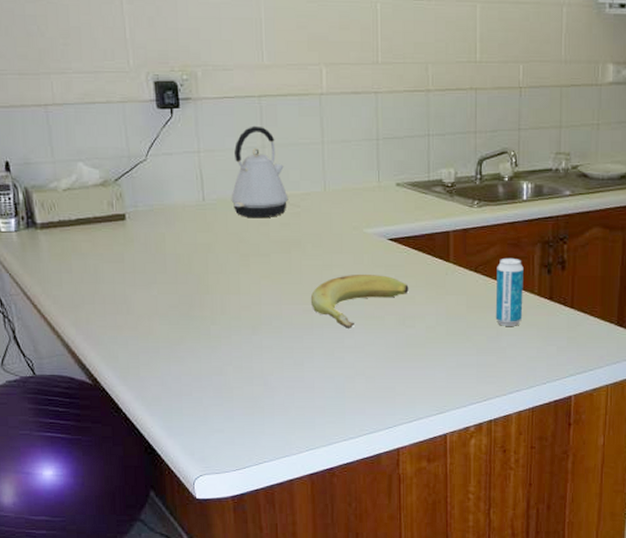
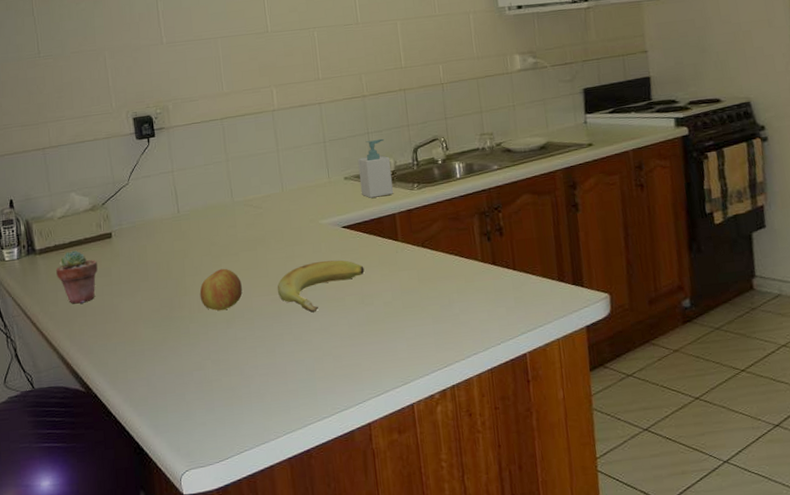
potted succulent: none [60,229,108,289] -> present [56,250,98,304]
apple: none [223,269,272,315] -> present [199,268,243,311]
kettle: present [231,126,289,219] -> none [202,143,252,223]
soap bottle: none [413,143,451,211] -> present [357,138,393,198]
beverage can: present [495,257,523,326] -> none [441,230,470,294]

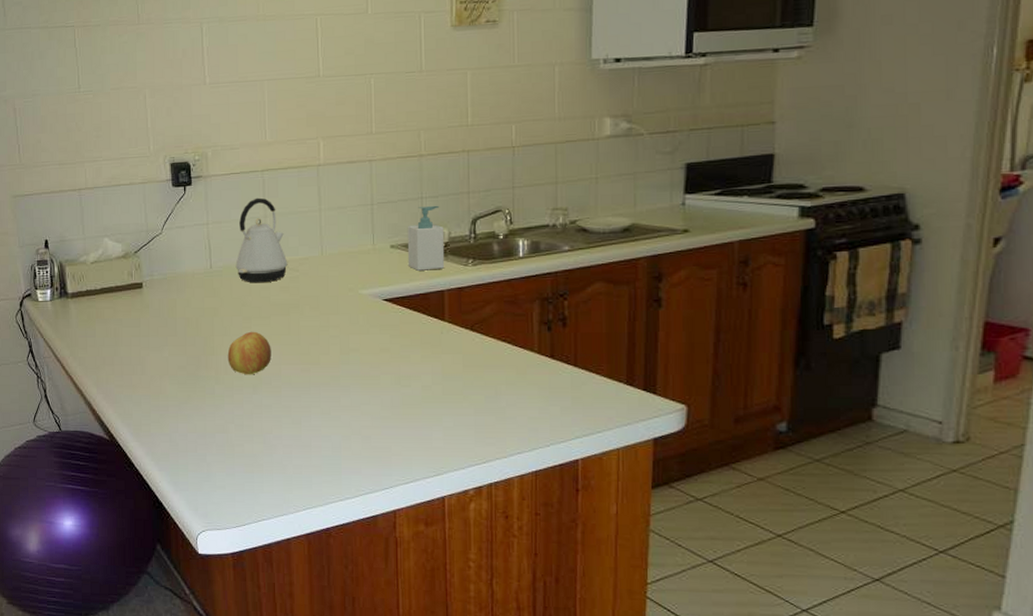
potted succulent: present [56,250,98,304] -> none [87,297,127,352]
kettle: none [202,143,252,223] -> present [235,197,288,283]
banana: present [277,260,365,313] -> none [308,334,404,388]

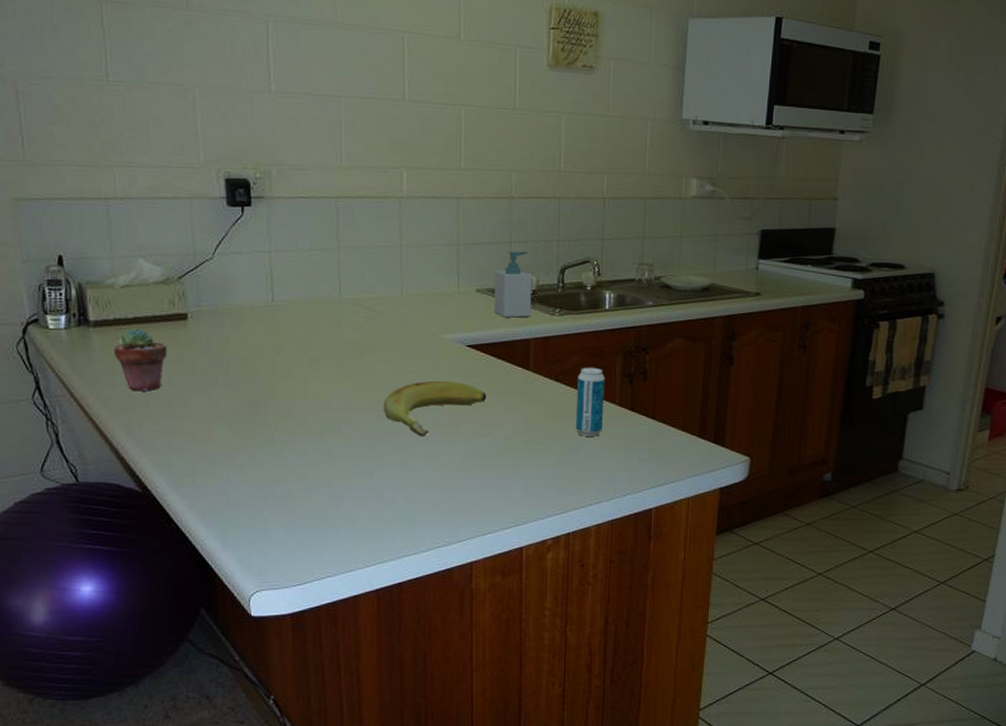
potted succulent: none [87,297,127,352] -> present [114,328,167,392]
apple: present [227,331,271,375] -> none [290,373,342,422]
kettle: present [235,197,288,283] -> none [302,227,363,322]
banana: none [308,334,404,388] -> present [383,380,487,437]
beverage can: none [493,315,522,385] -> present [575,367,605,437]

